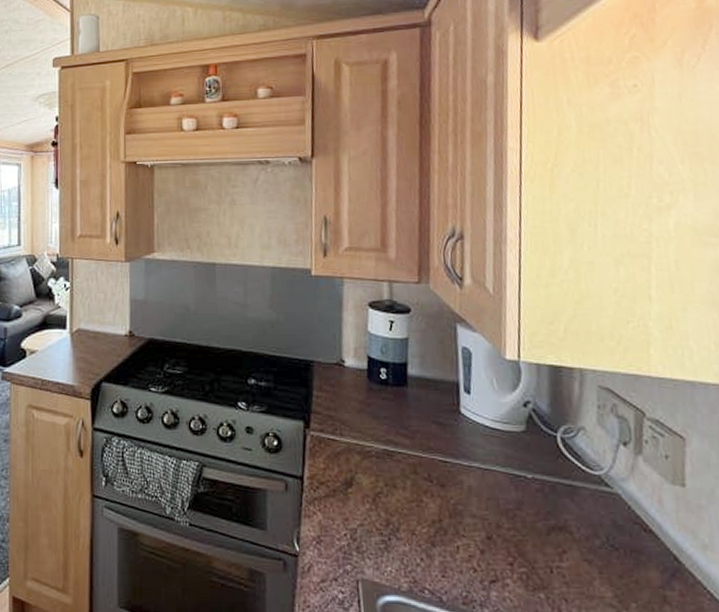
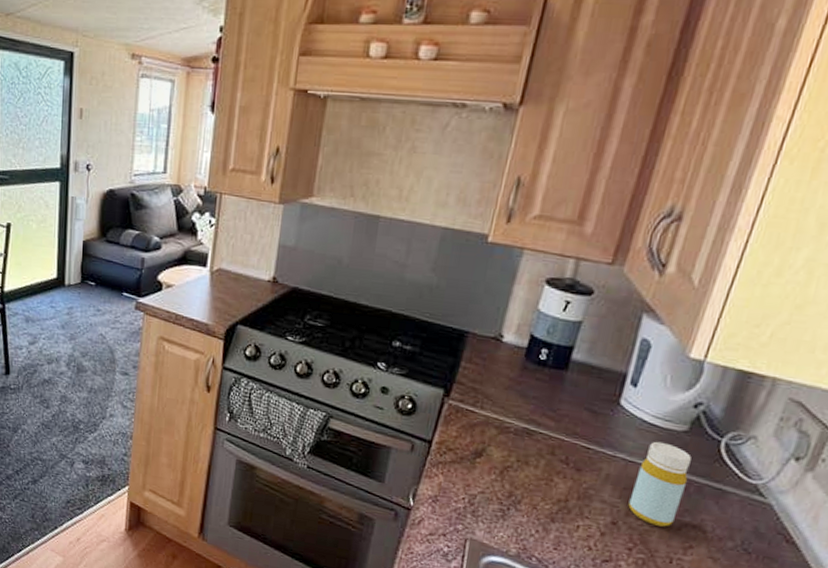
bottle: none [495,445,542,534] -> present [628,441,691,527]

